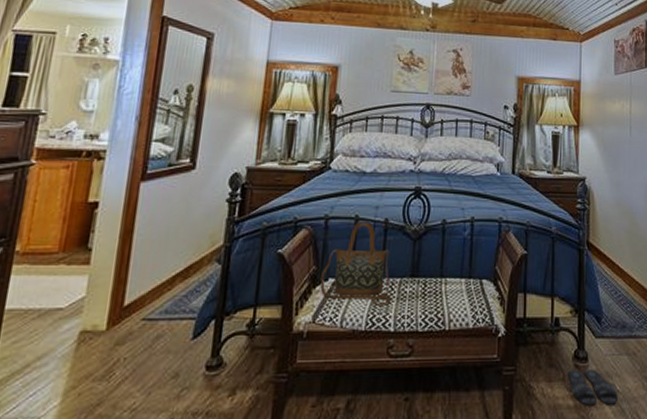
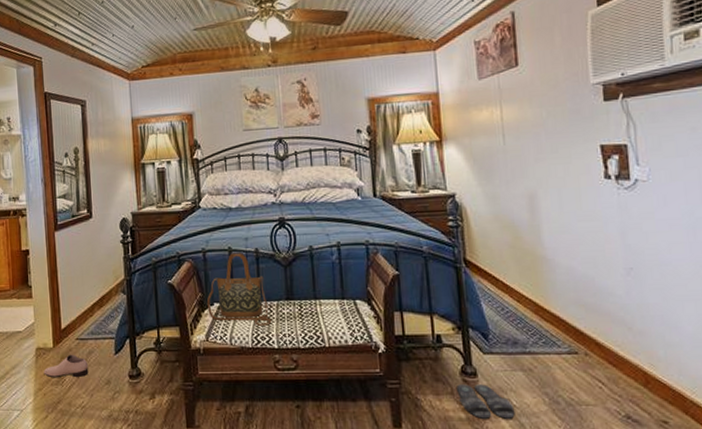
shoe: none [84,339,153,372] -> present [43,354,89,378]

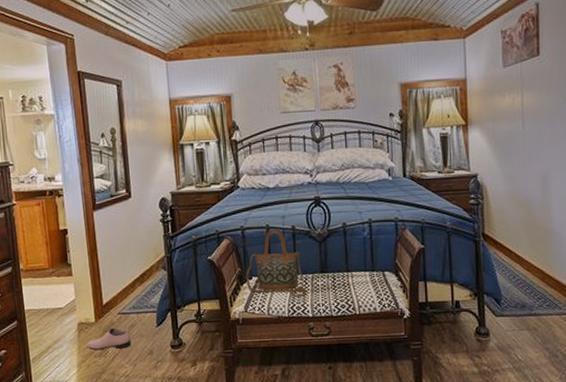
slippers: present [457,384,515,419] -> none [471,343,520,372]

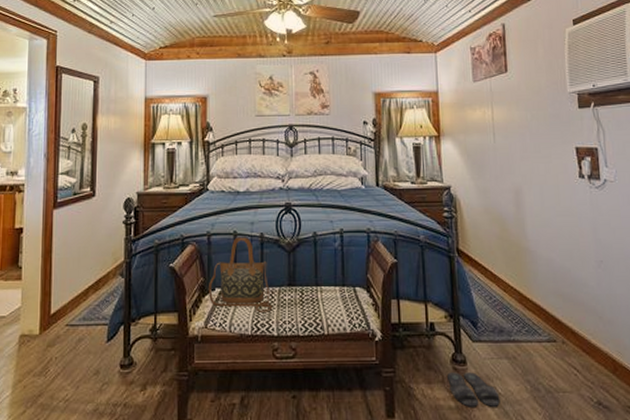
shoe: present [86,327,131,350] -> none [26,341,77,368]
slippers: none [471,343,520,372] -> present [447,372,500,407]

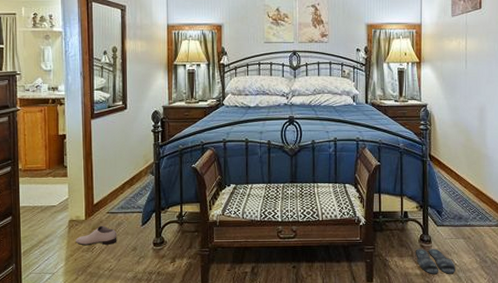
shoe: none [26,341,77,368] -> present [75,225,117,246]
handbag: present [208,237,273,312] -> none [224,144,278,203]

